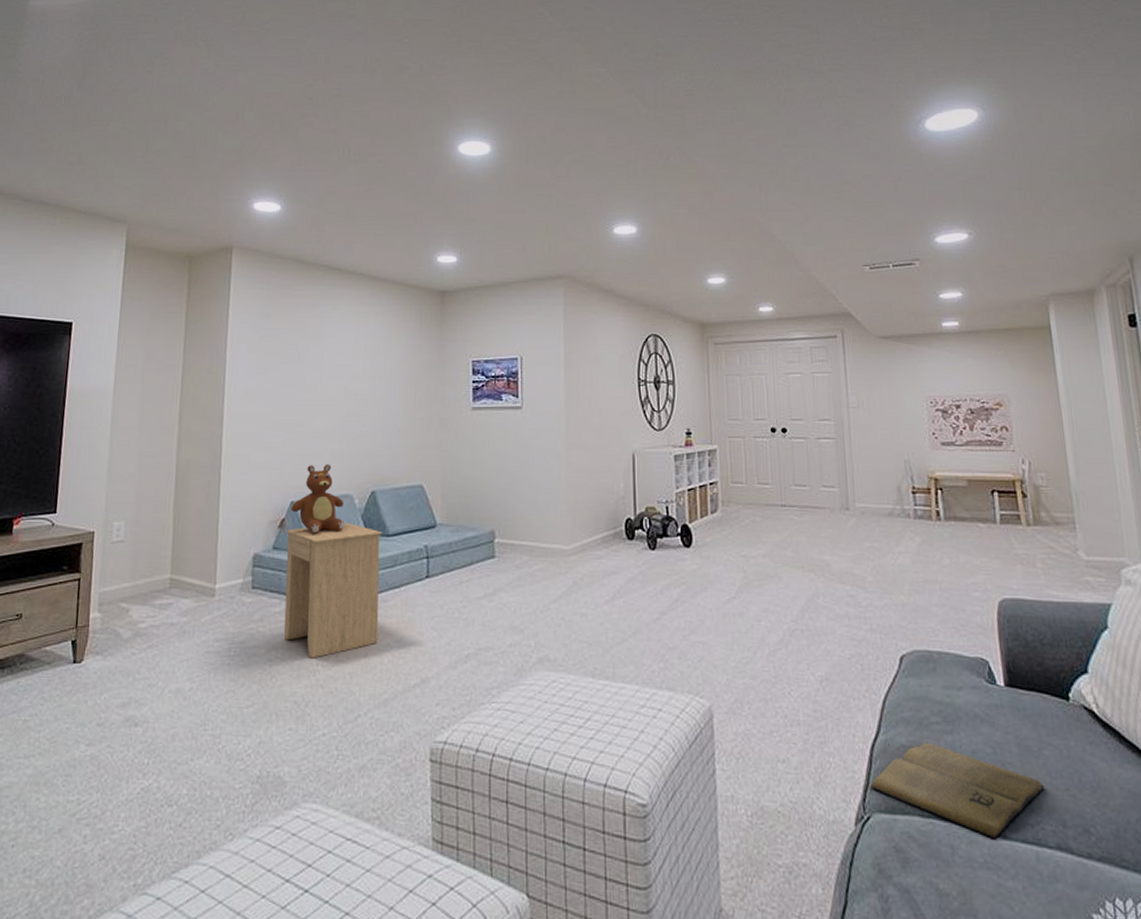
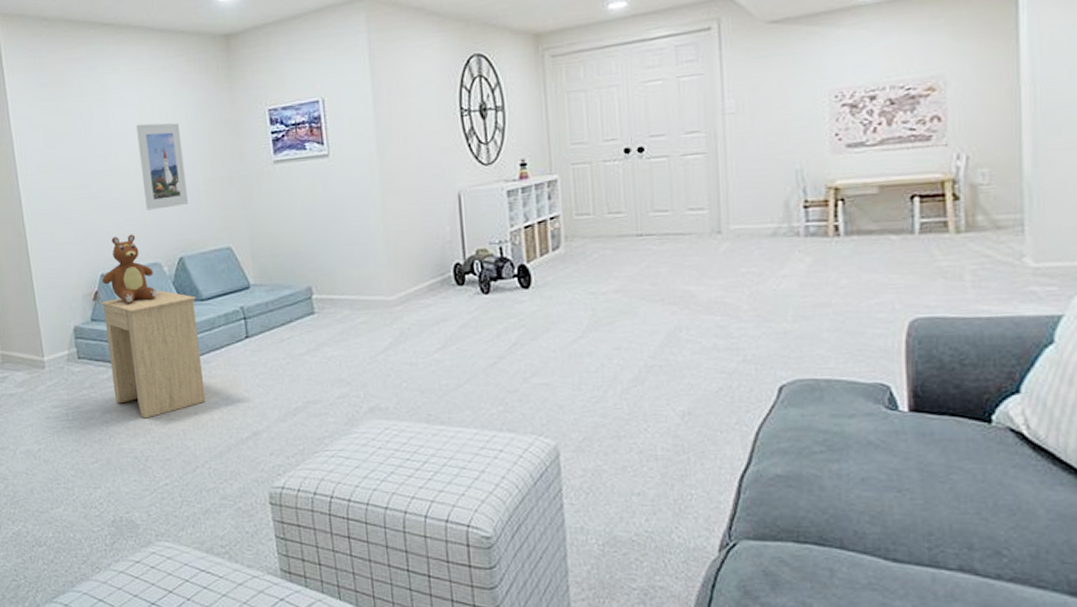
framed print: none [346,361,390,442] -> present [136,123,189,210]
book: present [870,742,1044,839] -> none [738,471,949,563]

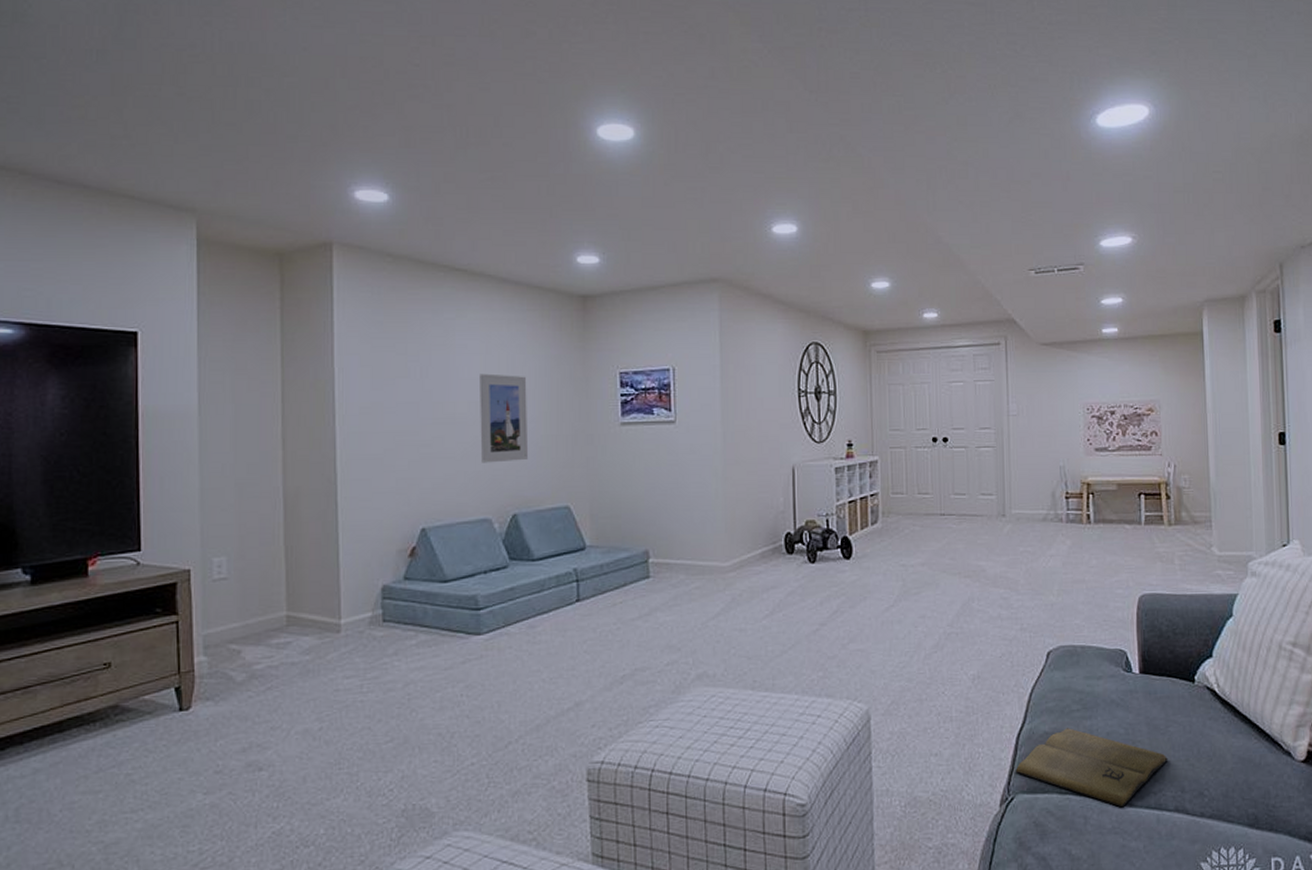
side table: present [100,290,206,419] -> none [417,549,527,690]
teddy bear: present [102,234,158,304] -> none [423,487,485,562]
book: none [738,471,949,563] -> present [1015,728,1168,808]

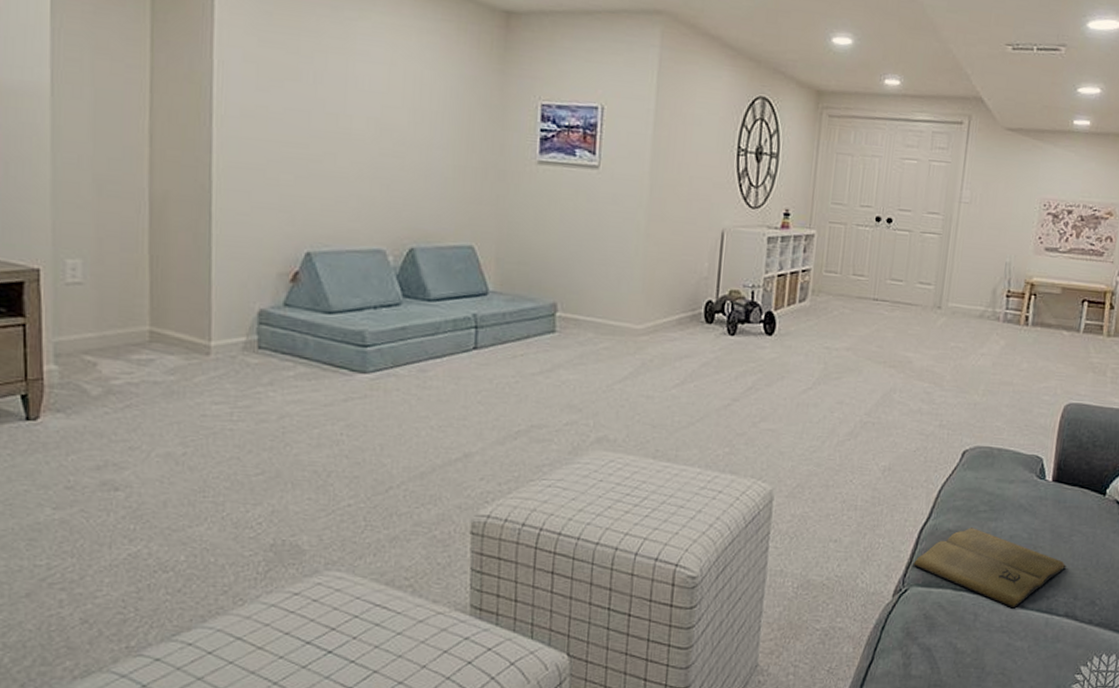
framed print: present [480,373,529,463] -> none [378,86,436,191]

